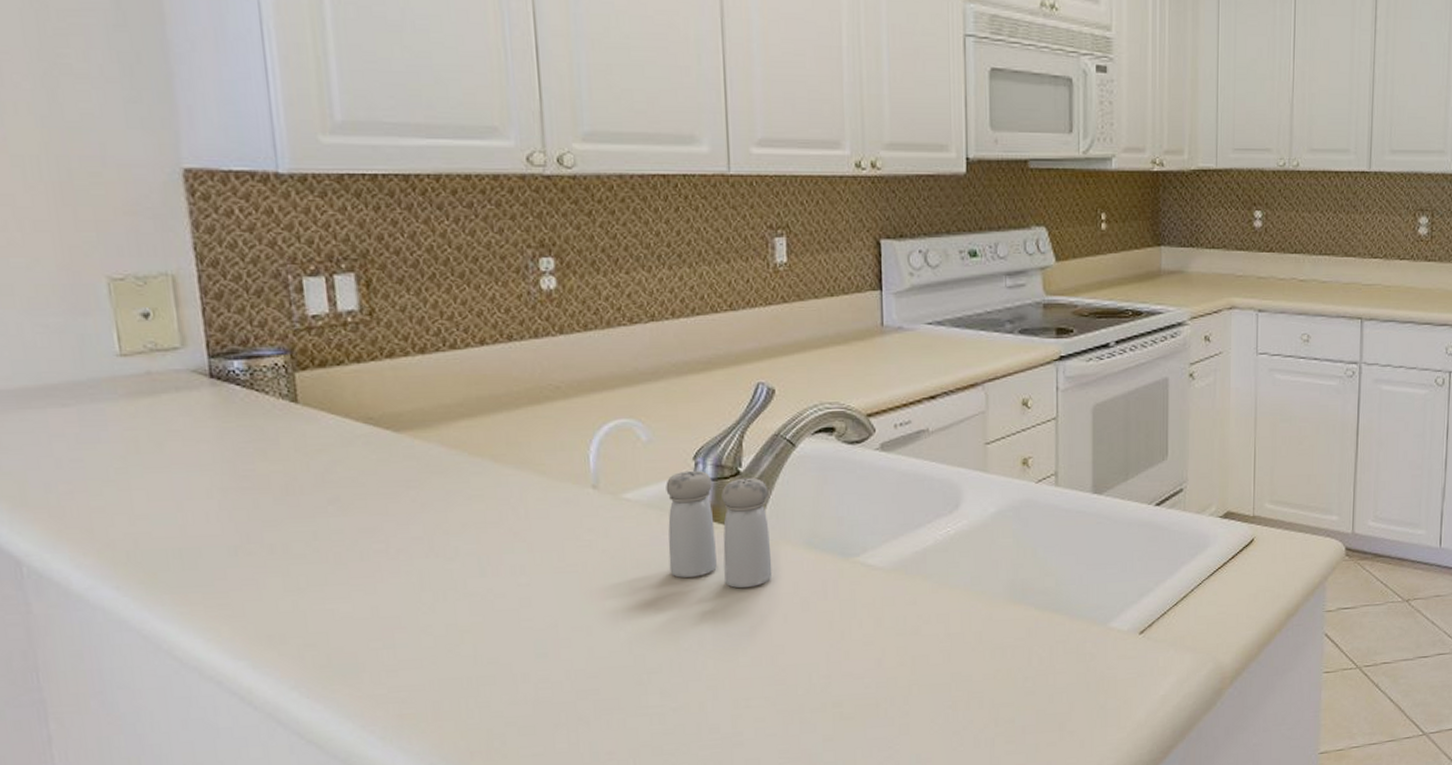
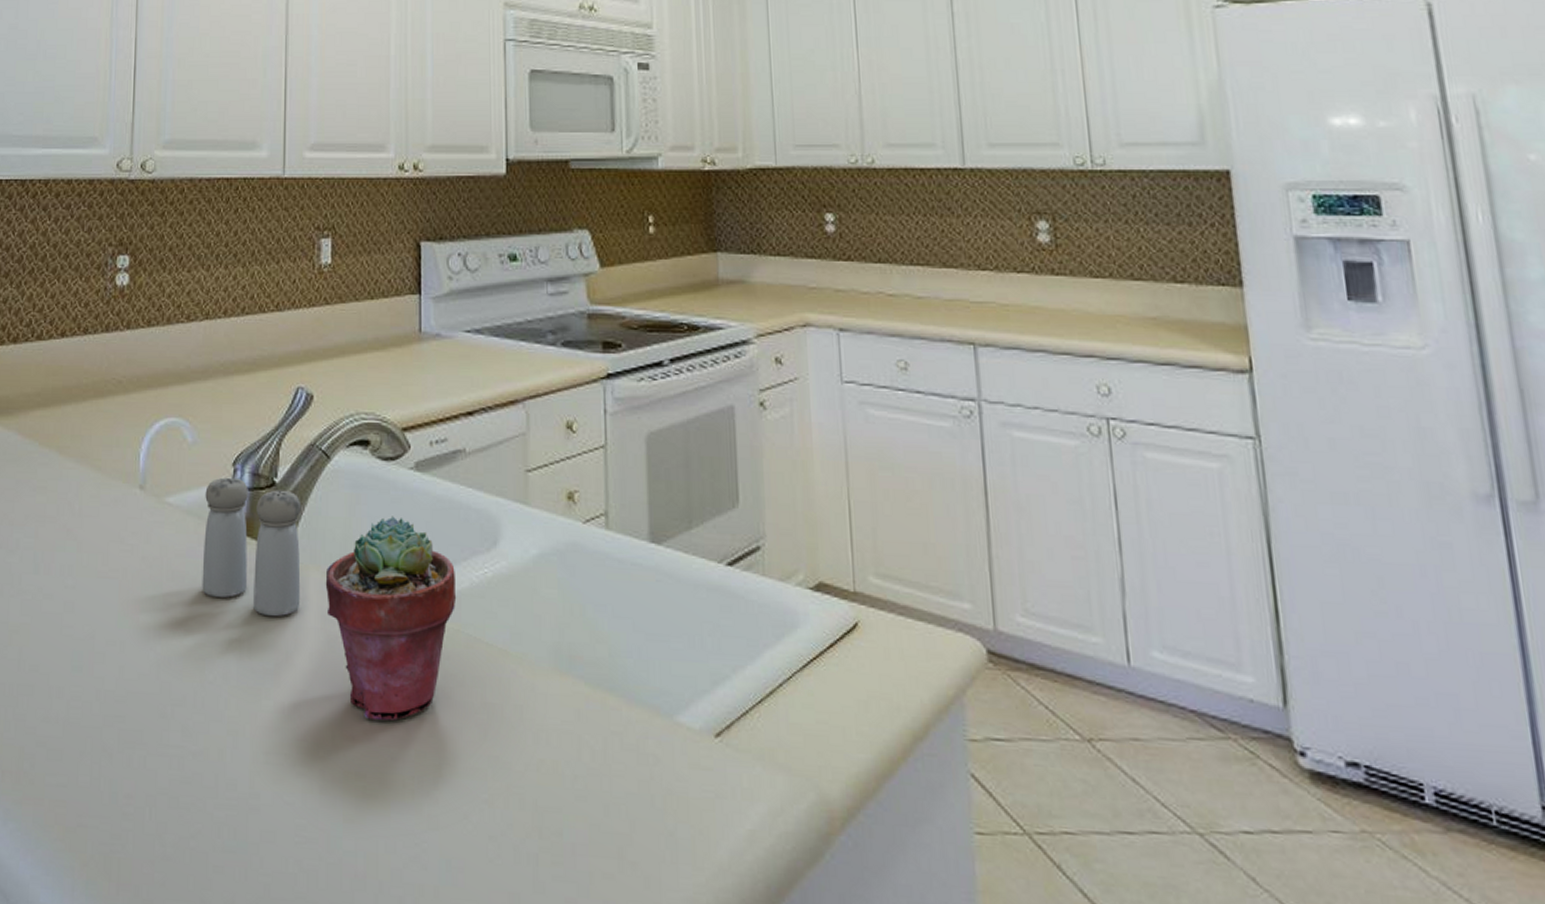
potted succulent: none [796,491,922,660] -> present [325,516,457,721]

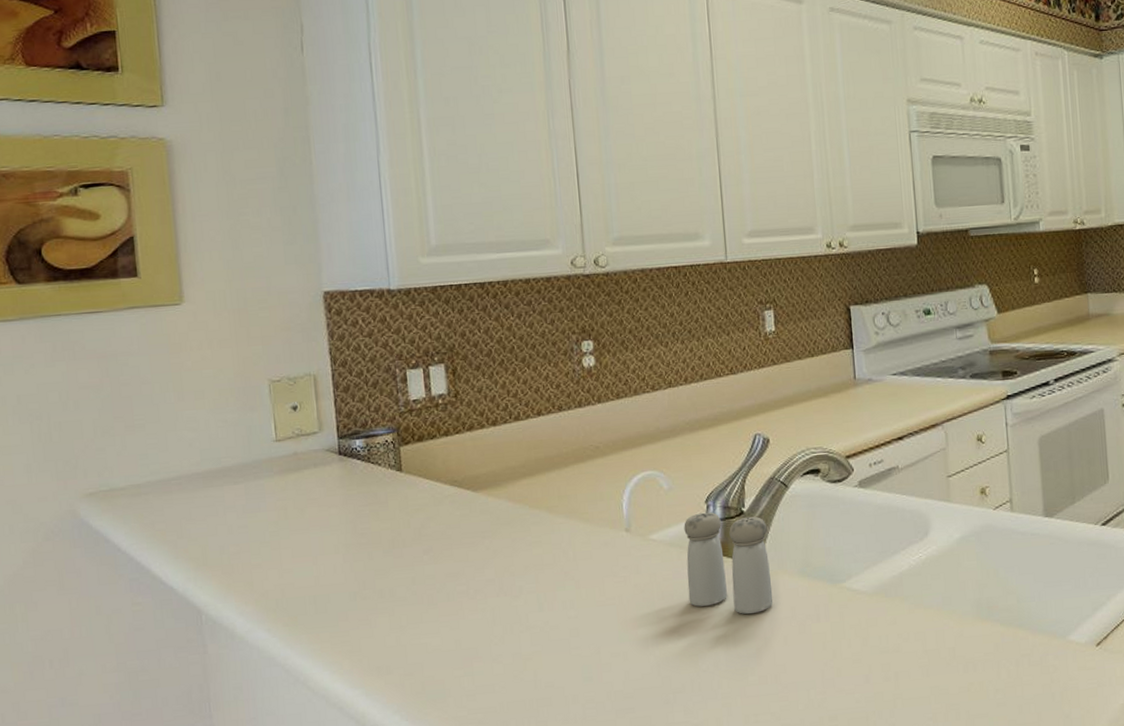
potted succulent: present [325,516,457,721] -> none [792,524,899,677]

